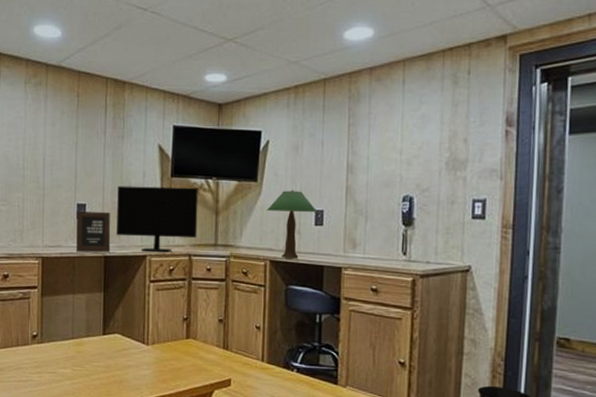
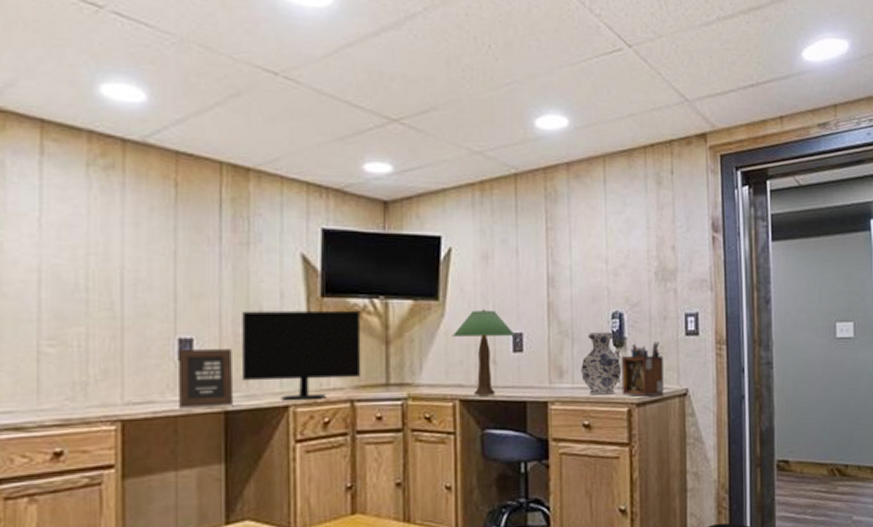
vase: none [372,213,410,266] -> present [581,332,623,395]
desk organizer: none [408,223,449,270] -> present [621,341,664,396]

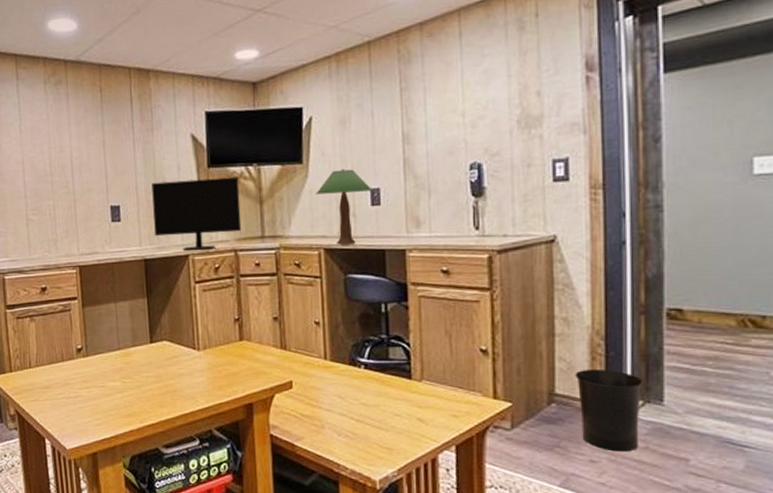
picture frame: present [179,349,234,409] -> none [111,212,150,258]
vase: present [581,332,623,395] -> none [438,183,482,243]
desk organizer: present [621,341,664,396] -> none [480,189,528,244]

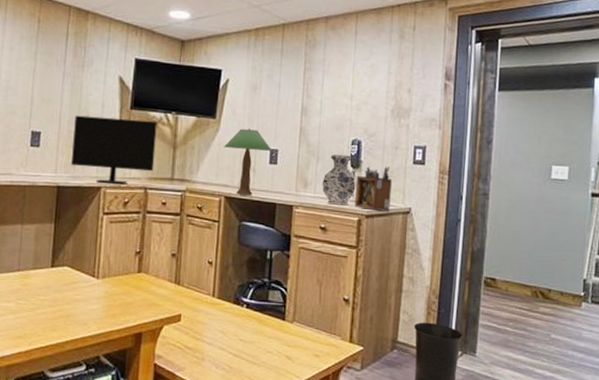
vase: none [438,183,482,243] -> present [322,154,357,206]
desk organizer: none [480,189,528,244] -> present [354,166,392,211]

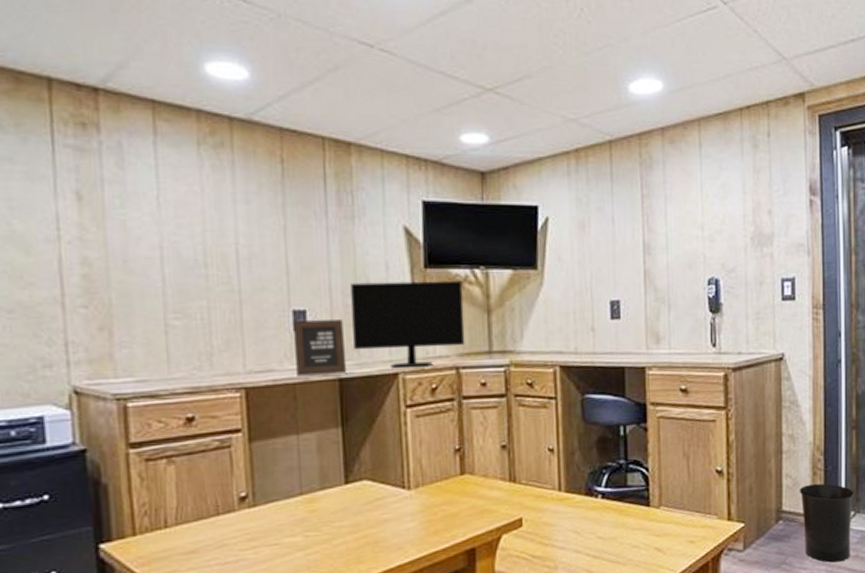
picture frame: none [28,139,66,182] -> present [293,320,347,377]
table lamp: present [223,128,272,196] -> none [551,277,613,362]
vase: present [322,154,357,206] -> none [678,298,719,361]
desk organizer: present [354,166,392,211] -> none [717,307,760,361]

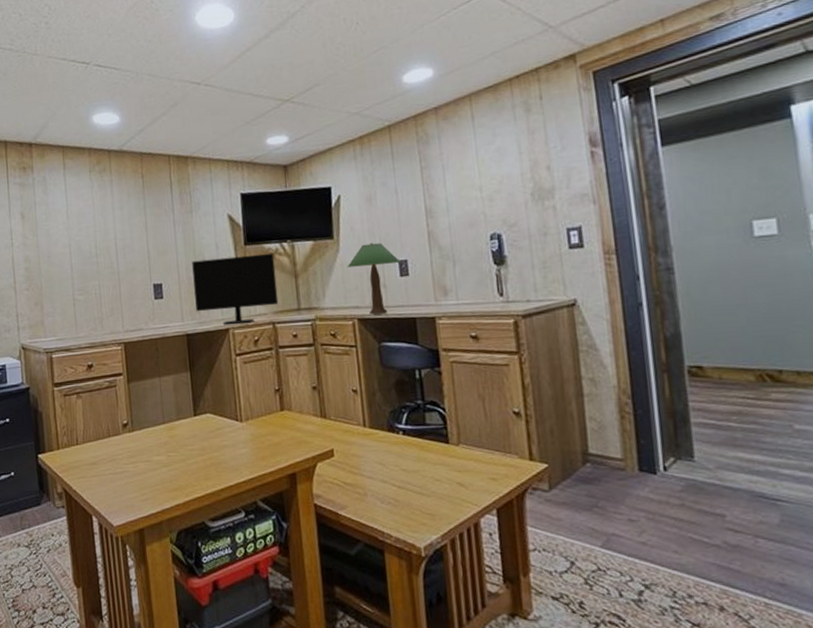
picture frame: present [293,320,347,377] -> none [154,289,192,334]
table lamp: none [551,277,613,362] -> present [347,242,401,315]
waste bin: present [799,483,854,563] -> none [606,427,674,510]

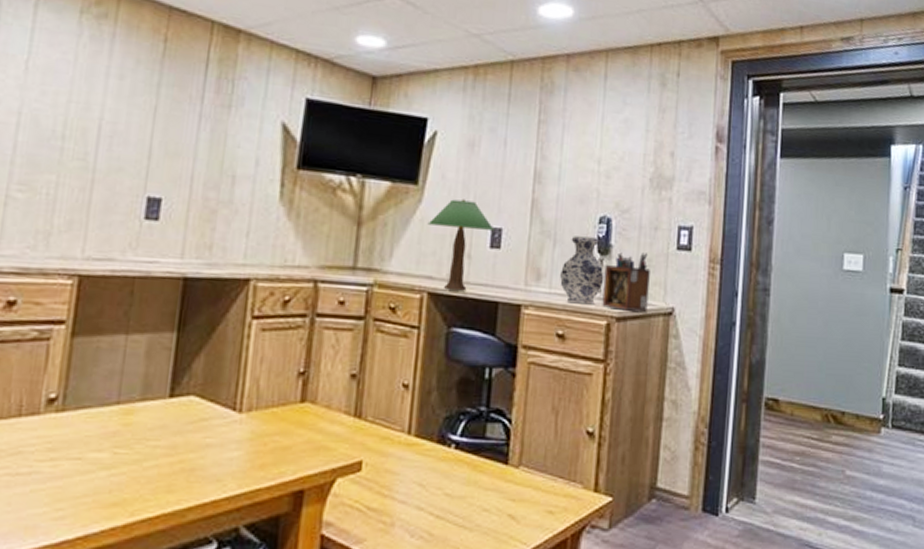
monitor: present [192,253,279,325] -> none [207,175,336,275]
vase: none [464,252,506,310] -> present [560,236,606,305]
desk organizer: none [503,257,550,309] -> present [602,252,650,312]

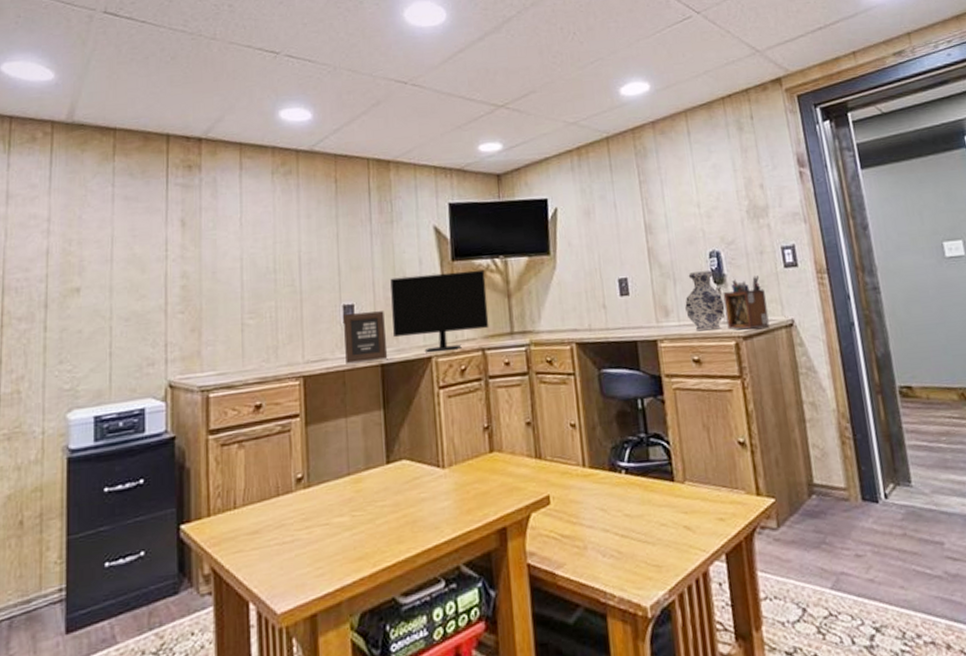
picture frame: none [138,209,199,272] -> present [344,311,388,364]
monitor: none [207,175,336,275] -> present [390,269,489,352]
table lamp: present [427,199,495,291] -> none [564,259,621,338]

